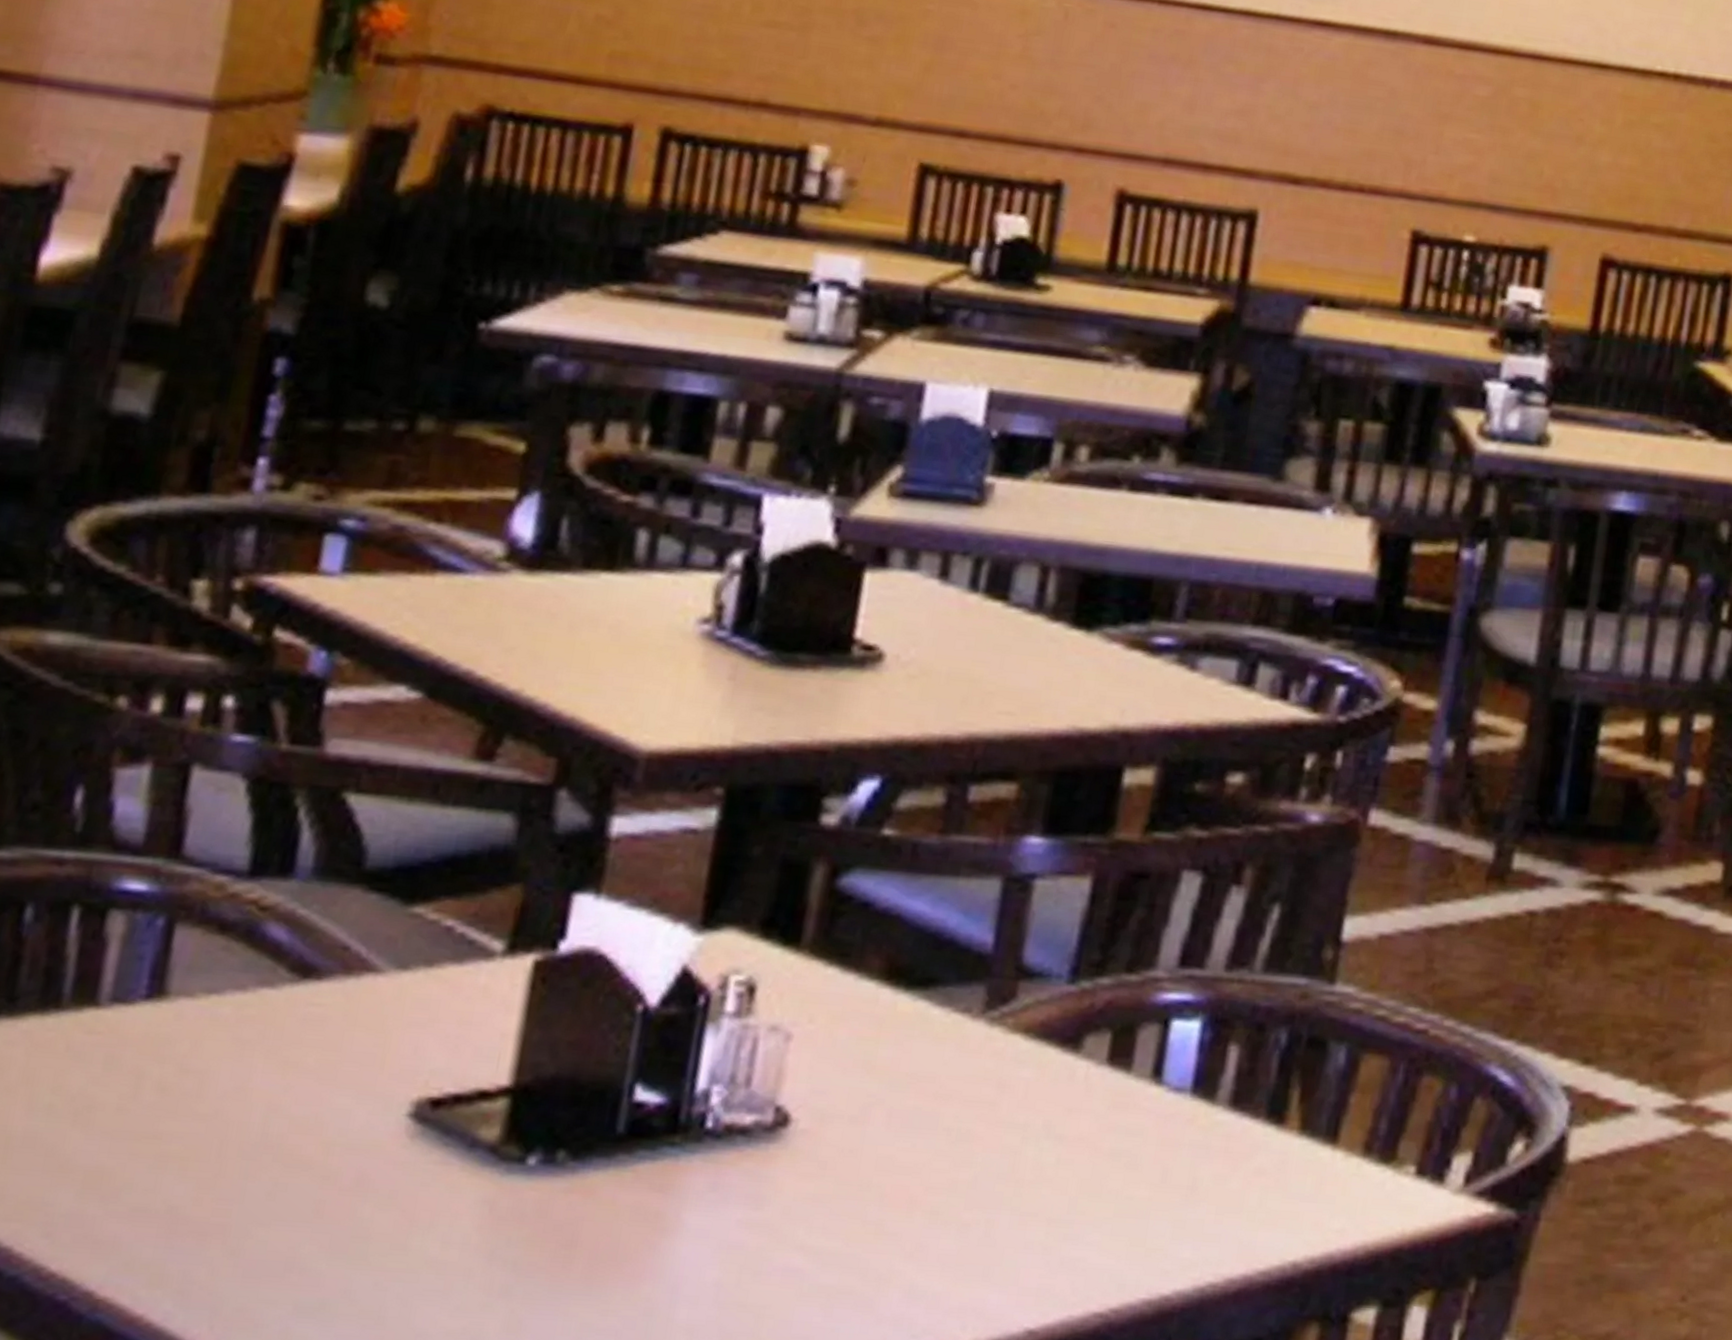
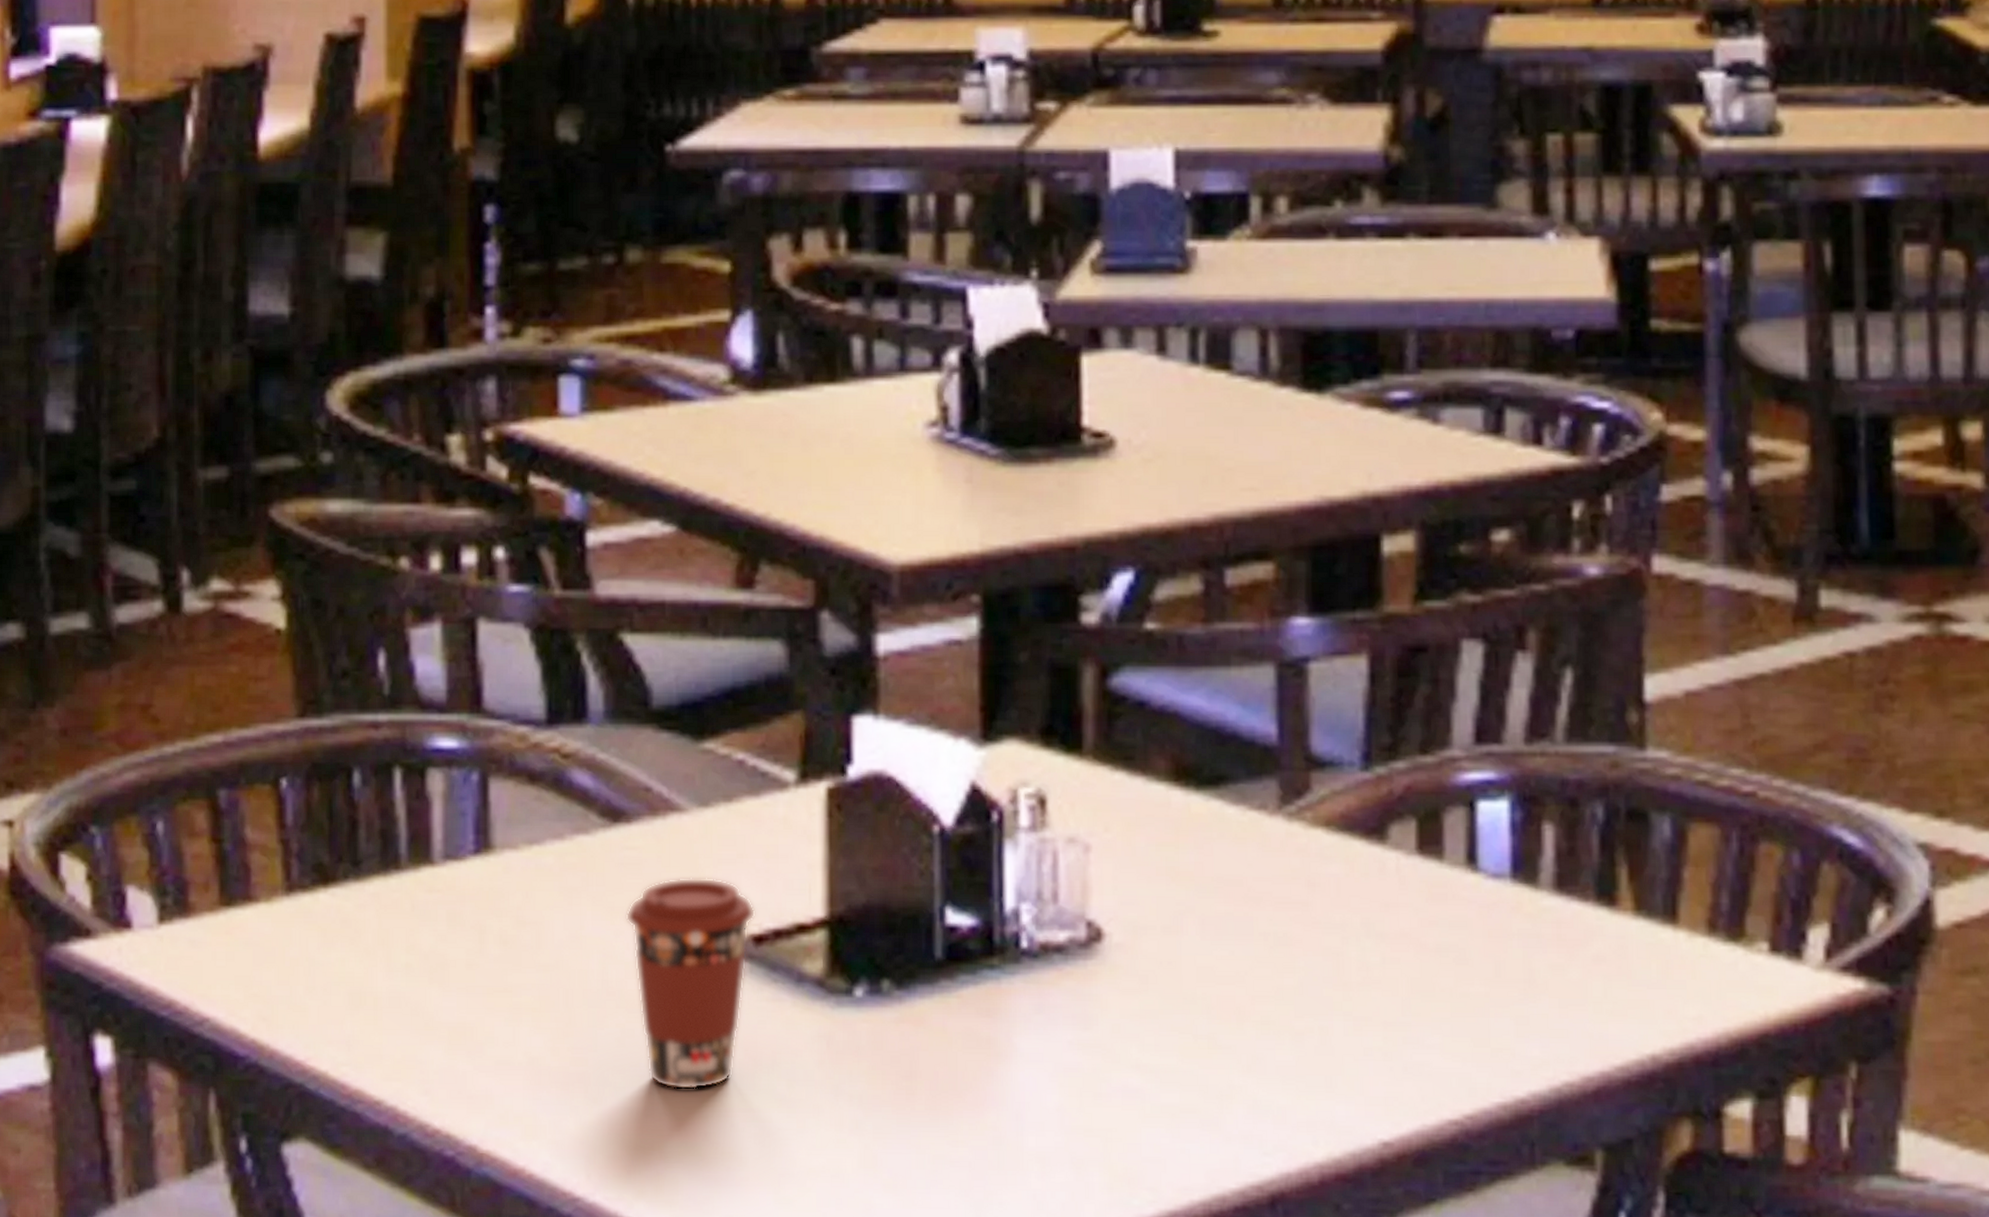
coffee cup: none [295,1037,439,1248] -> present [625,878,756,1090]

